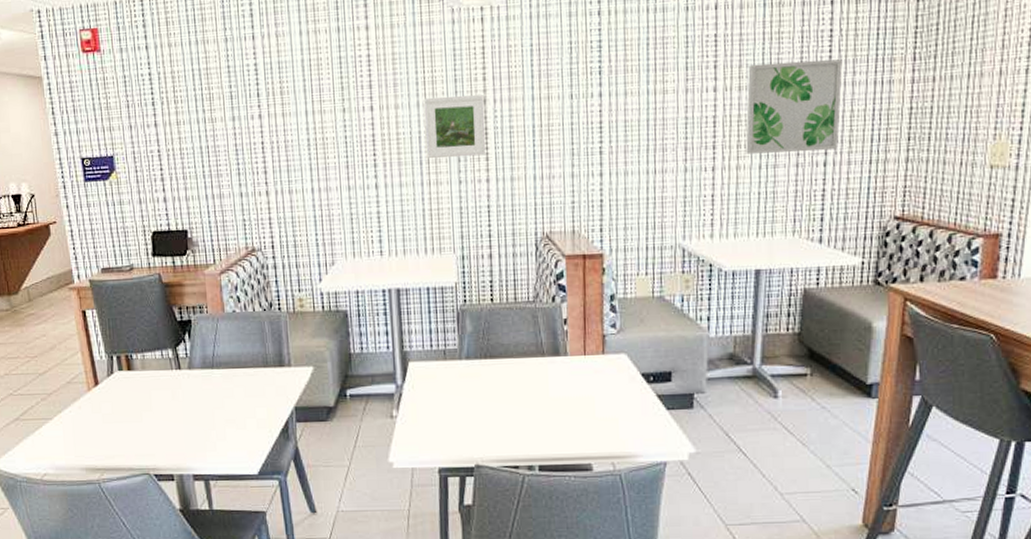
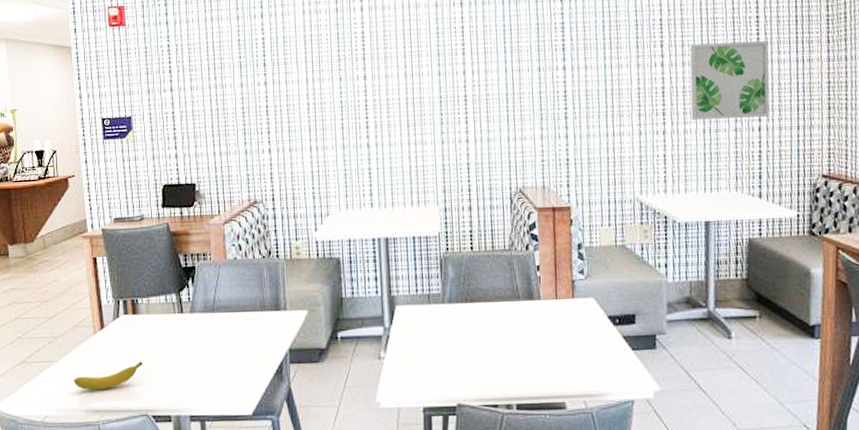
banana: none [69,419,142,449] -> present [73,361,143,391]
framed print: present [423,95,487,159] -> none [410,67,466,122]

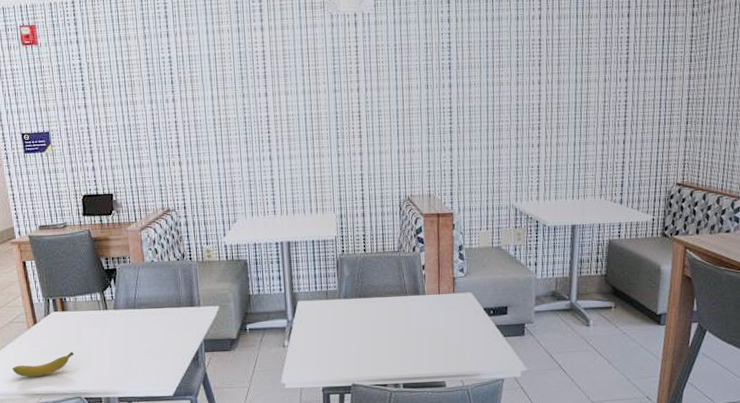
wall art: present [689,41,770,120] -> none [563,60,637,134]

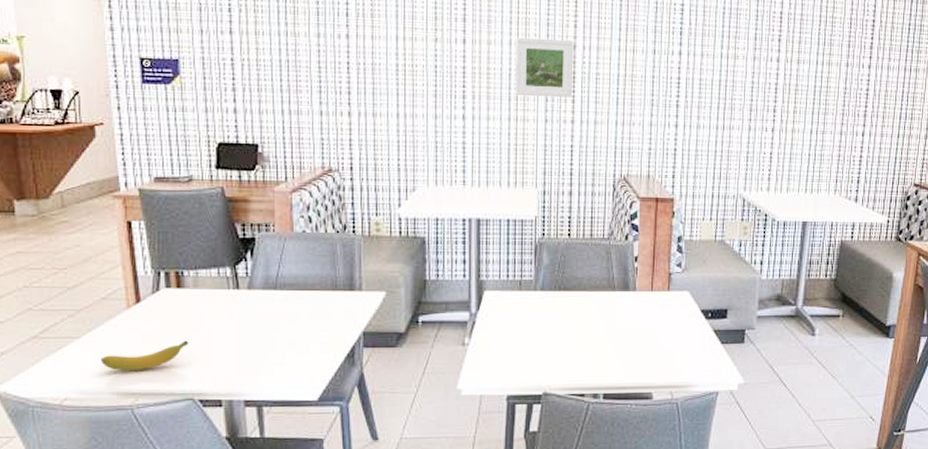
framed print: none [308,84,360,136] -> present [515,37,574,98]

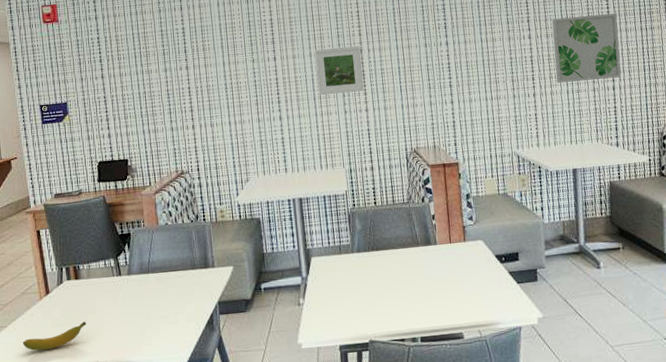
wall art: none [801,42,881,123] -> present [552,13,622,83]

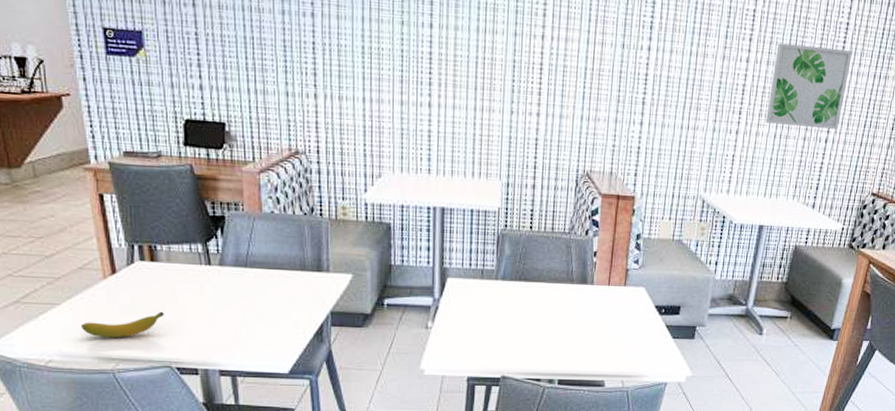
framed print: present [314,46,365,95] -> none [482,24,542,90]

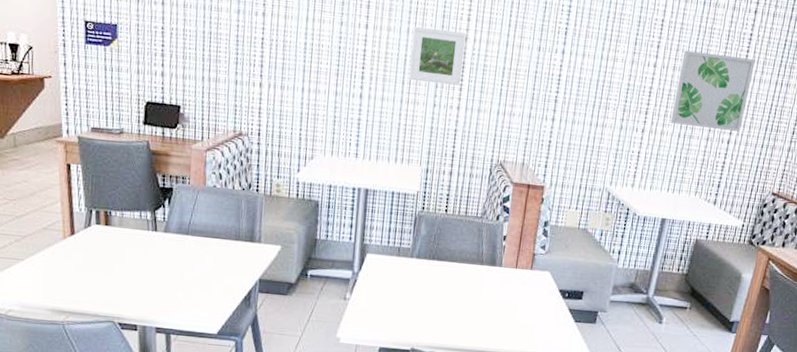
banana: present [80,311,164,338] -> none [39,271,113,293]
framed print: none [482,24,542,90] -> present [409,26,466,86]

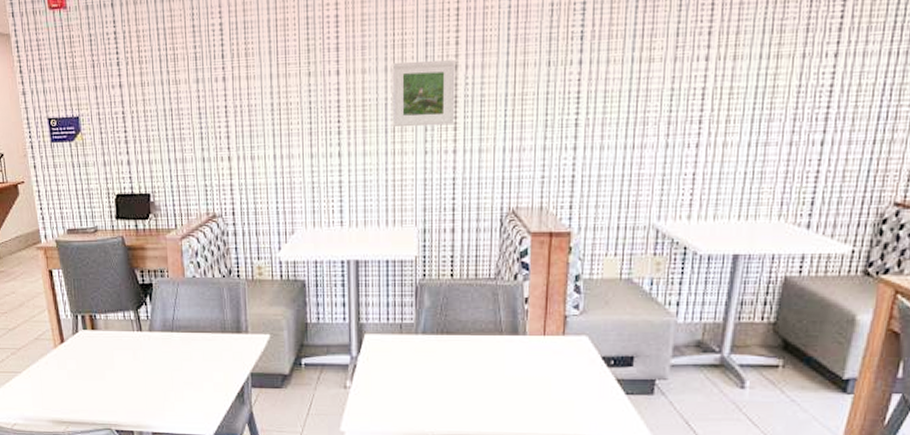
wall art: present [670,50,755,132] -> none [735,26,855,130]

